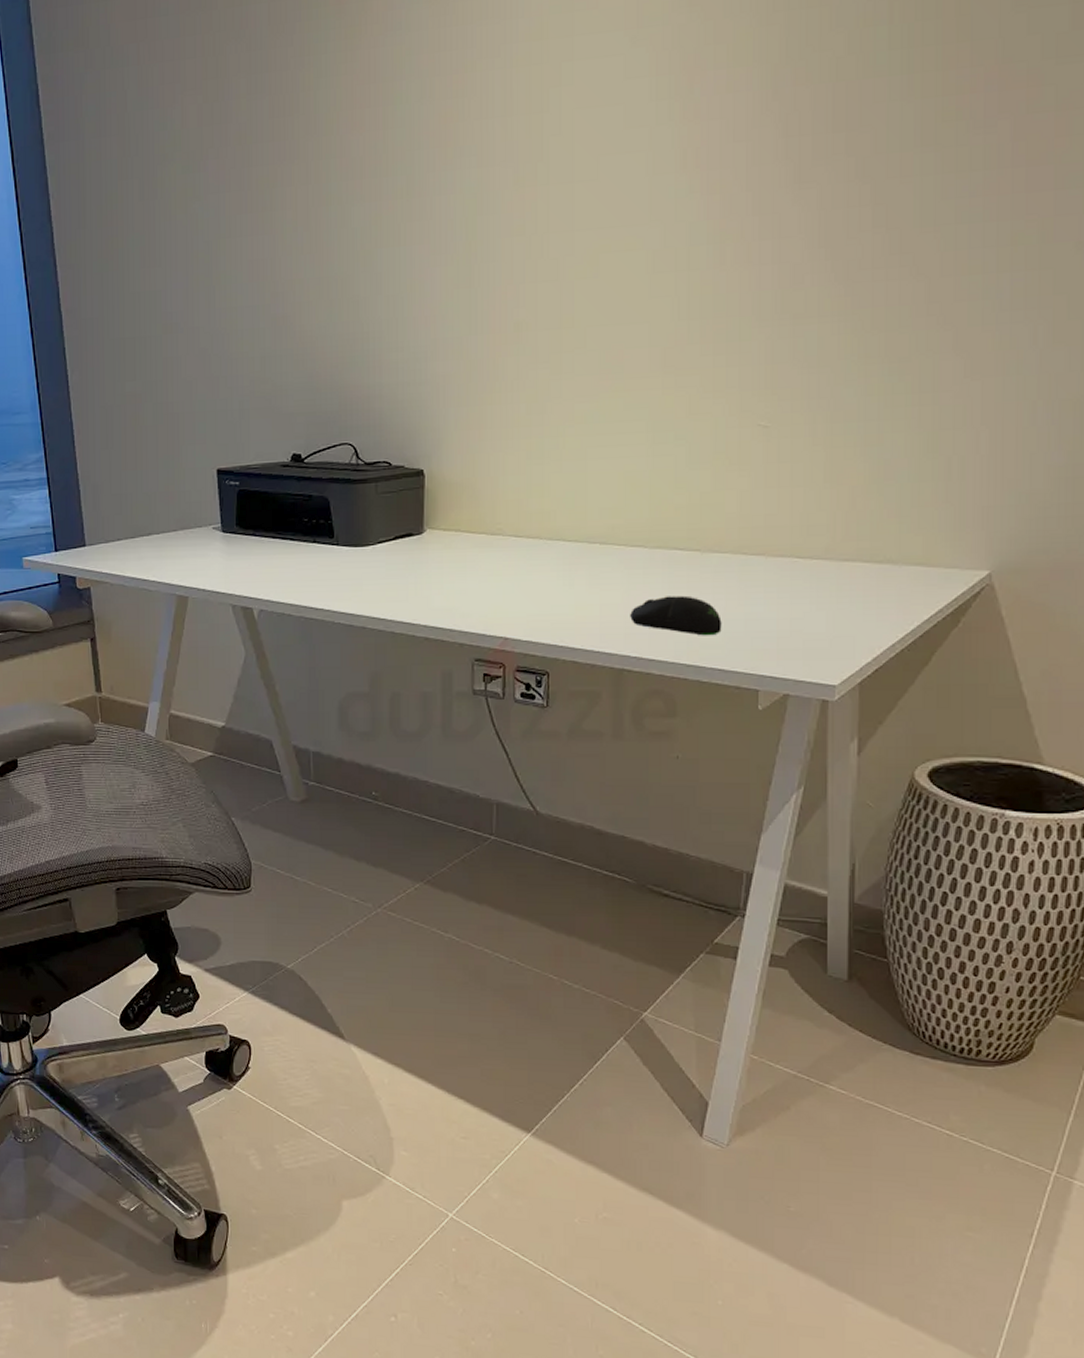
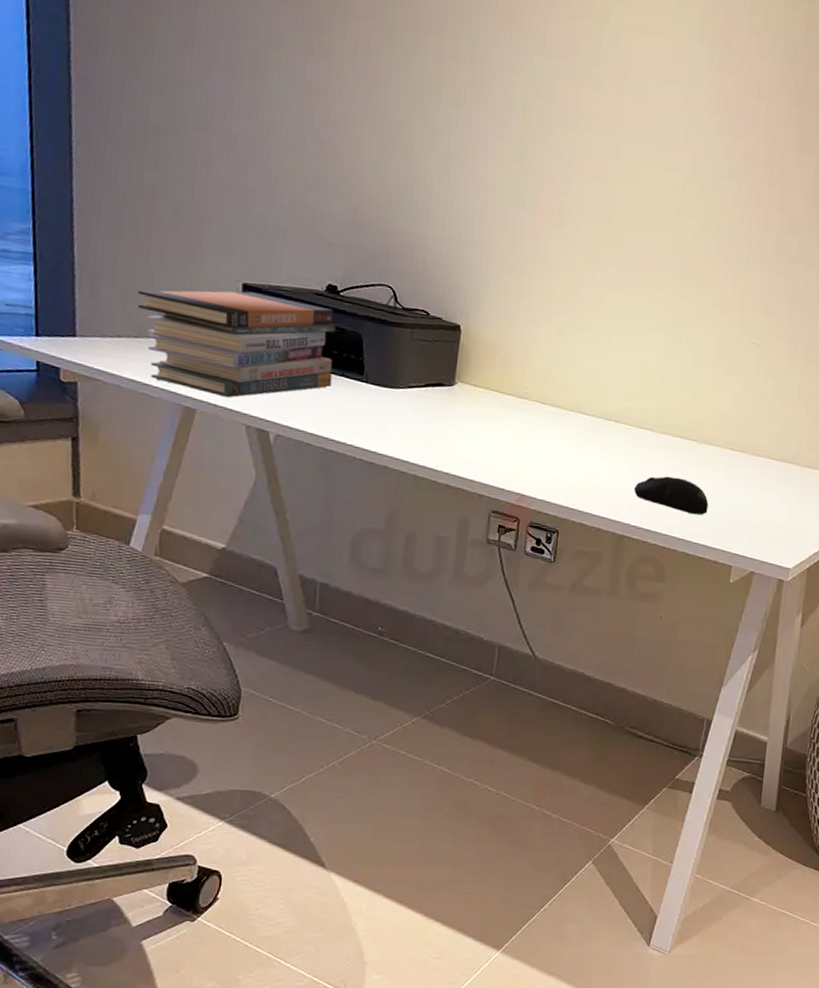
book stack: none [130,475,305,582] -> present [137,290,337,398]

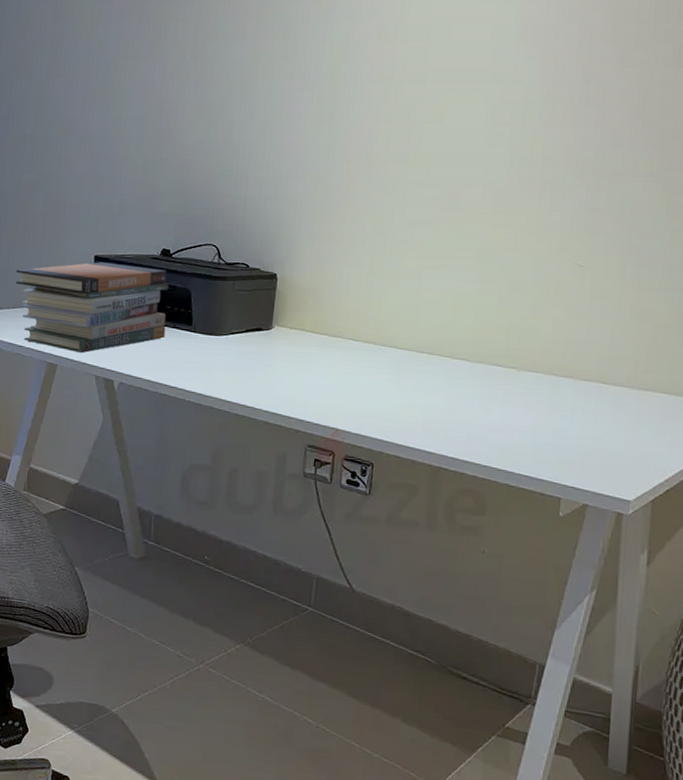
computer mouse: present [634,476,709,516] -> none [450,406,532,445]

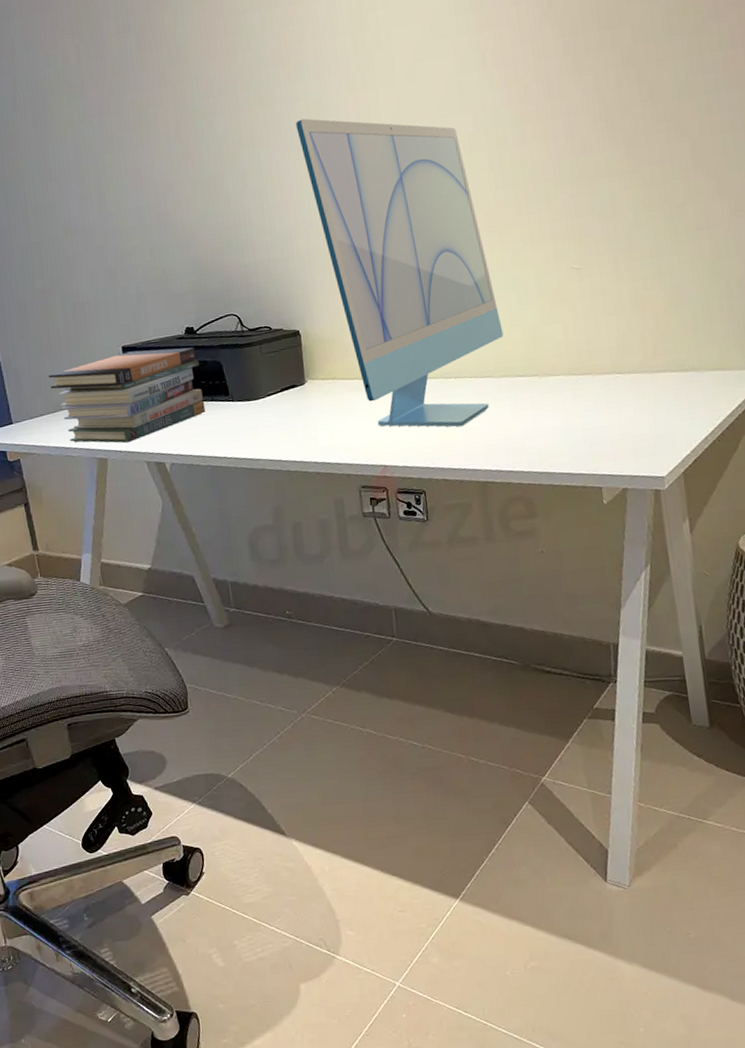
computer monitor: none [316,60,489,404] -> present [296,118,504,427]

